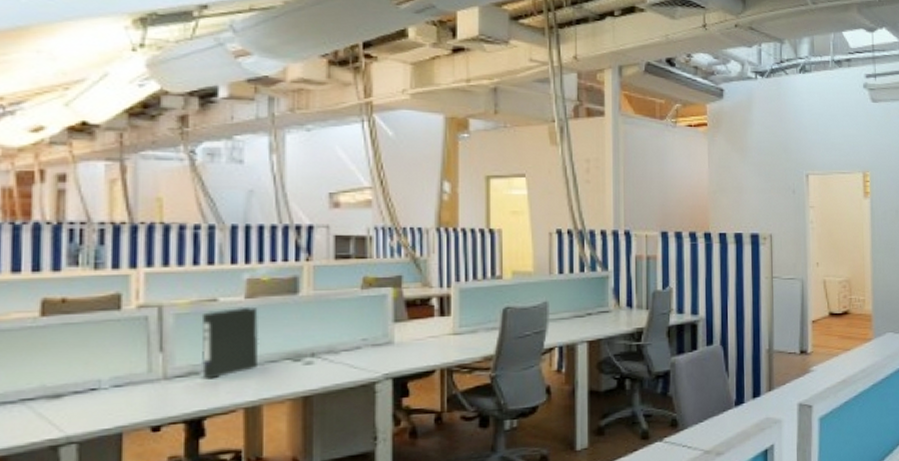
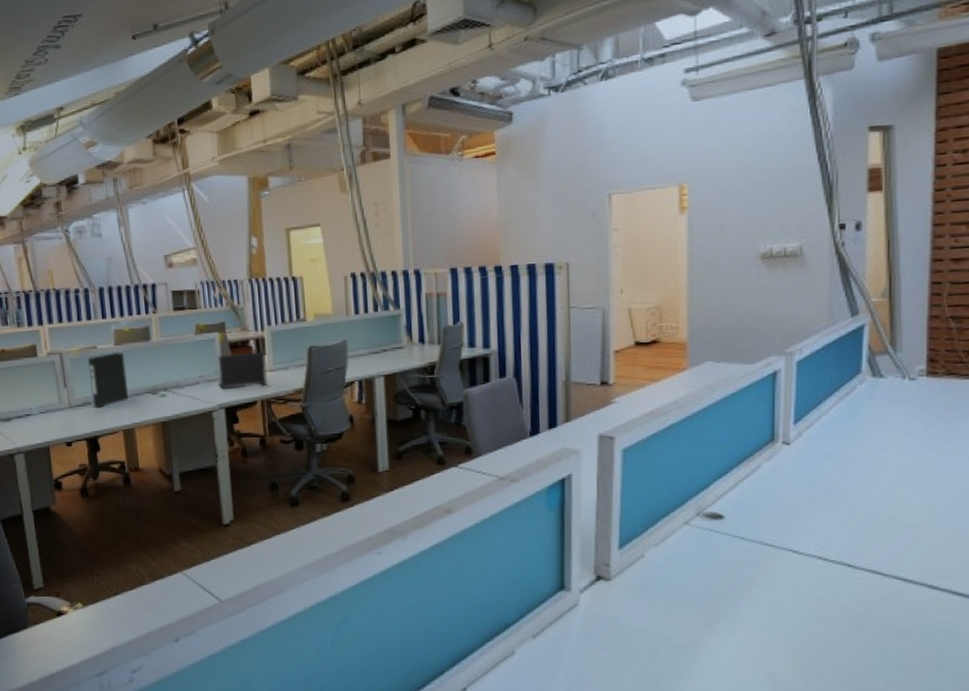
laptop computer: none [385,312,451,357] -> present [217,352,267,390]

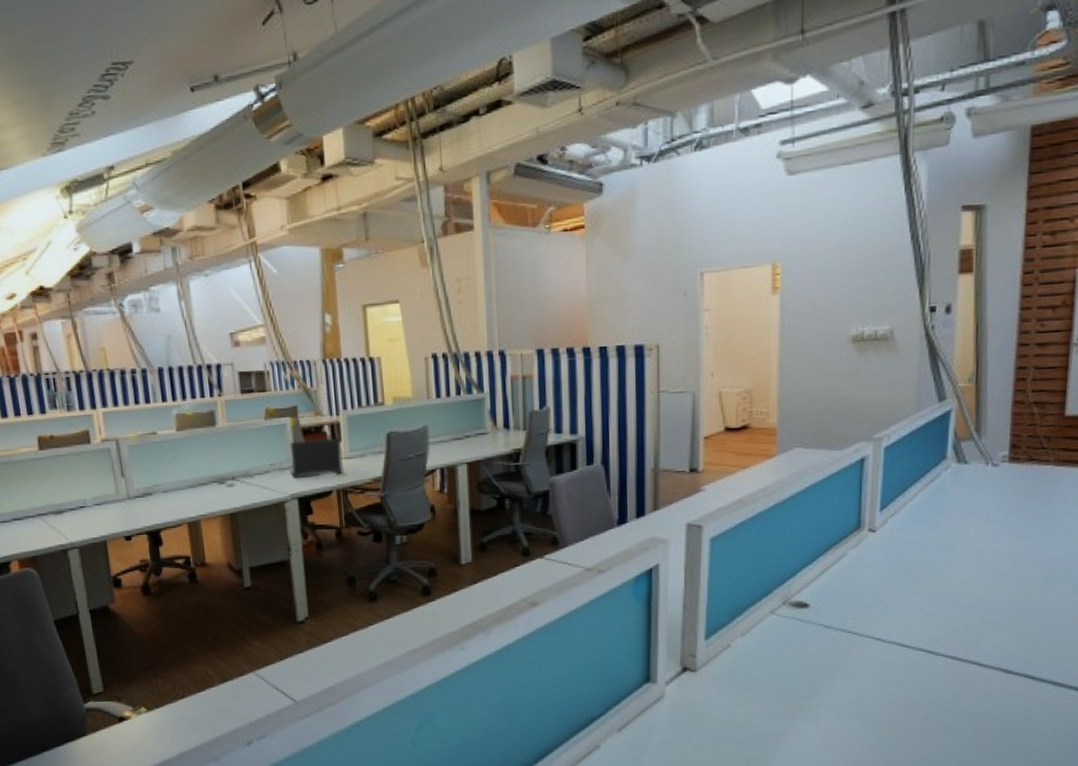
binder: present [87,352,128,408] -> none [147,438,193,499]

